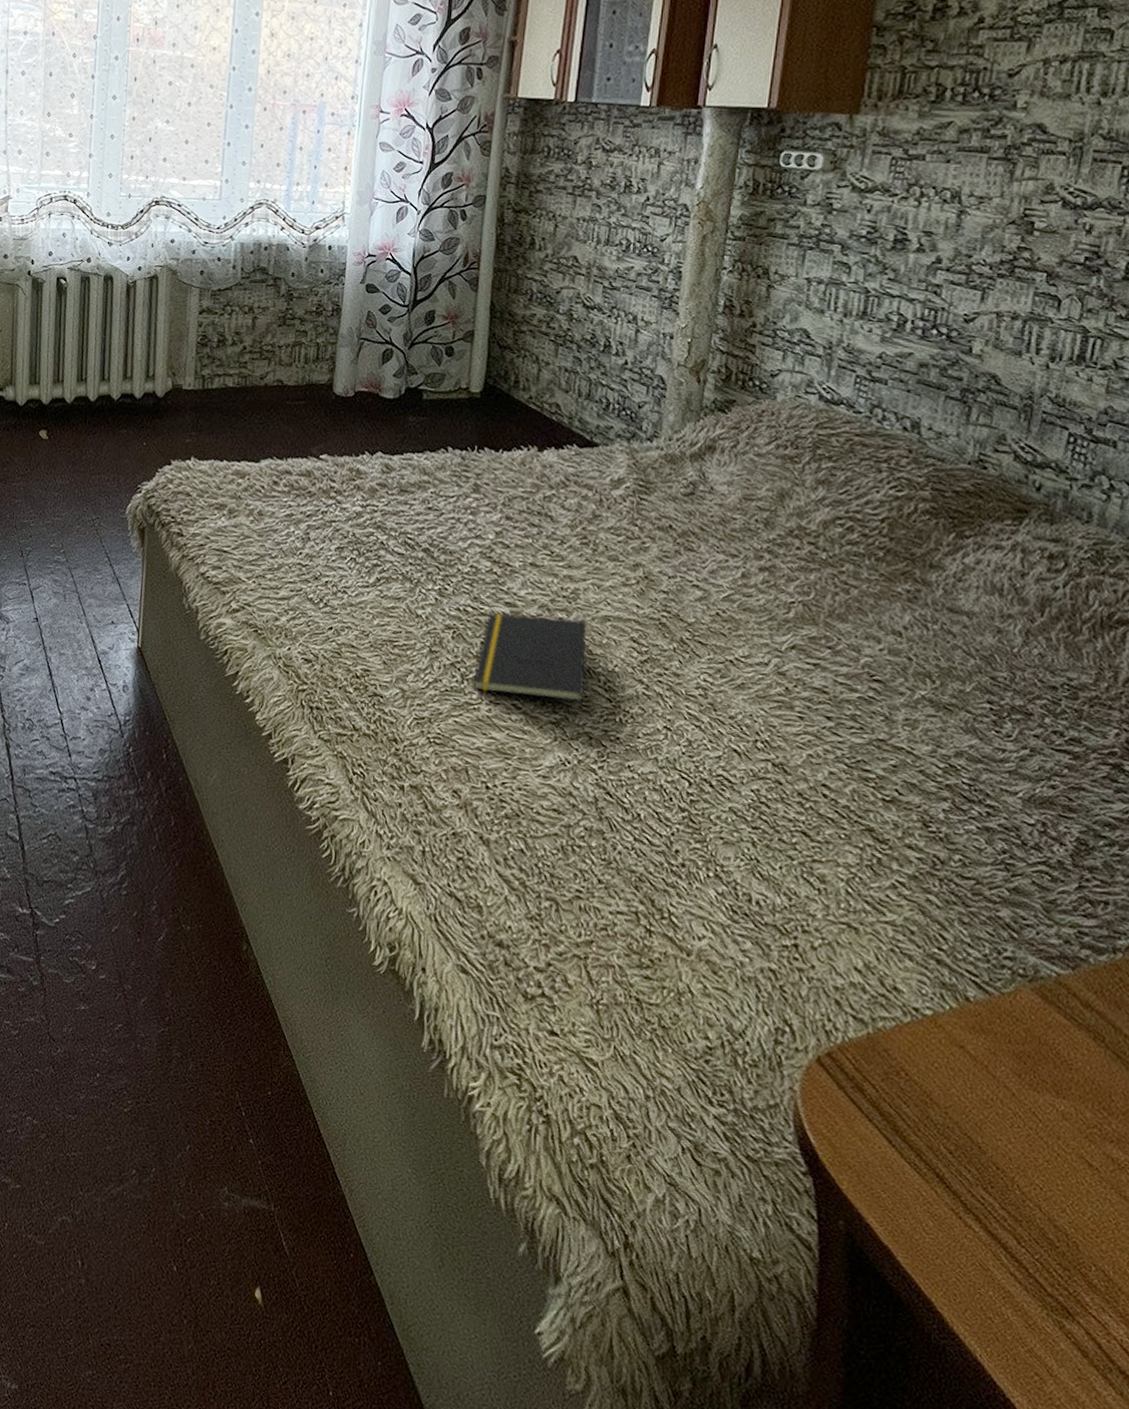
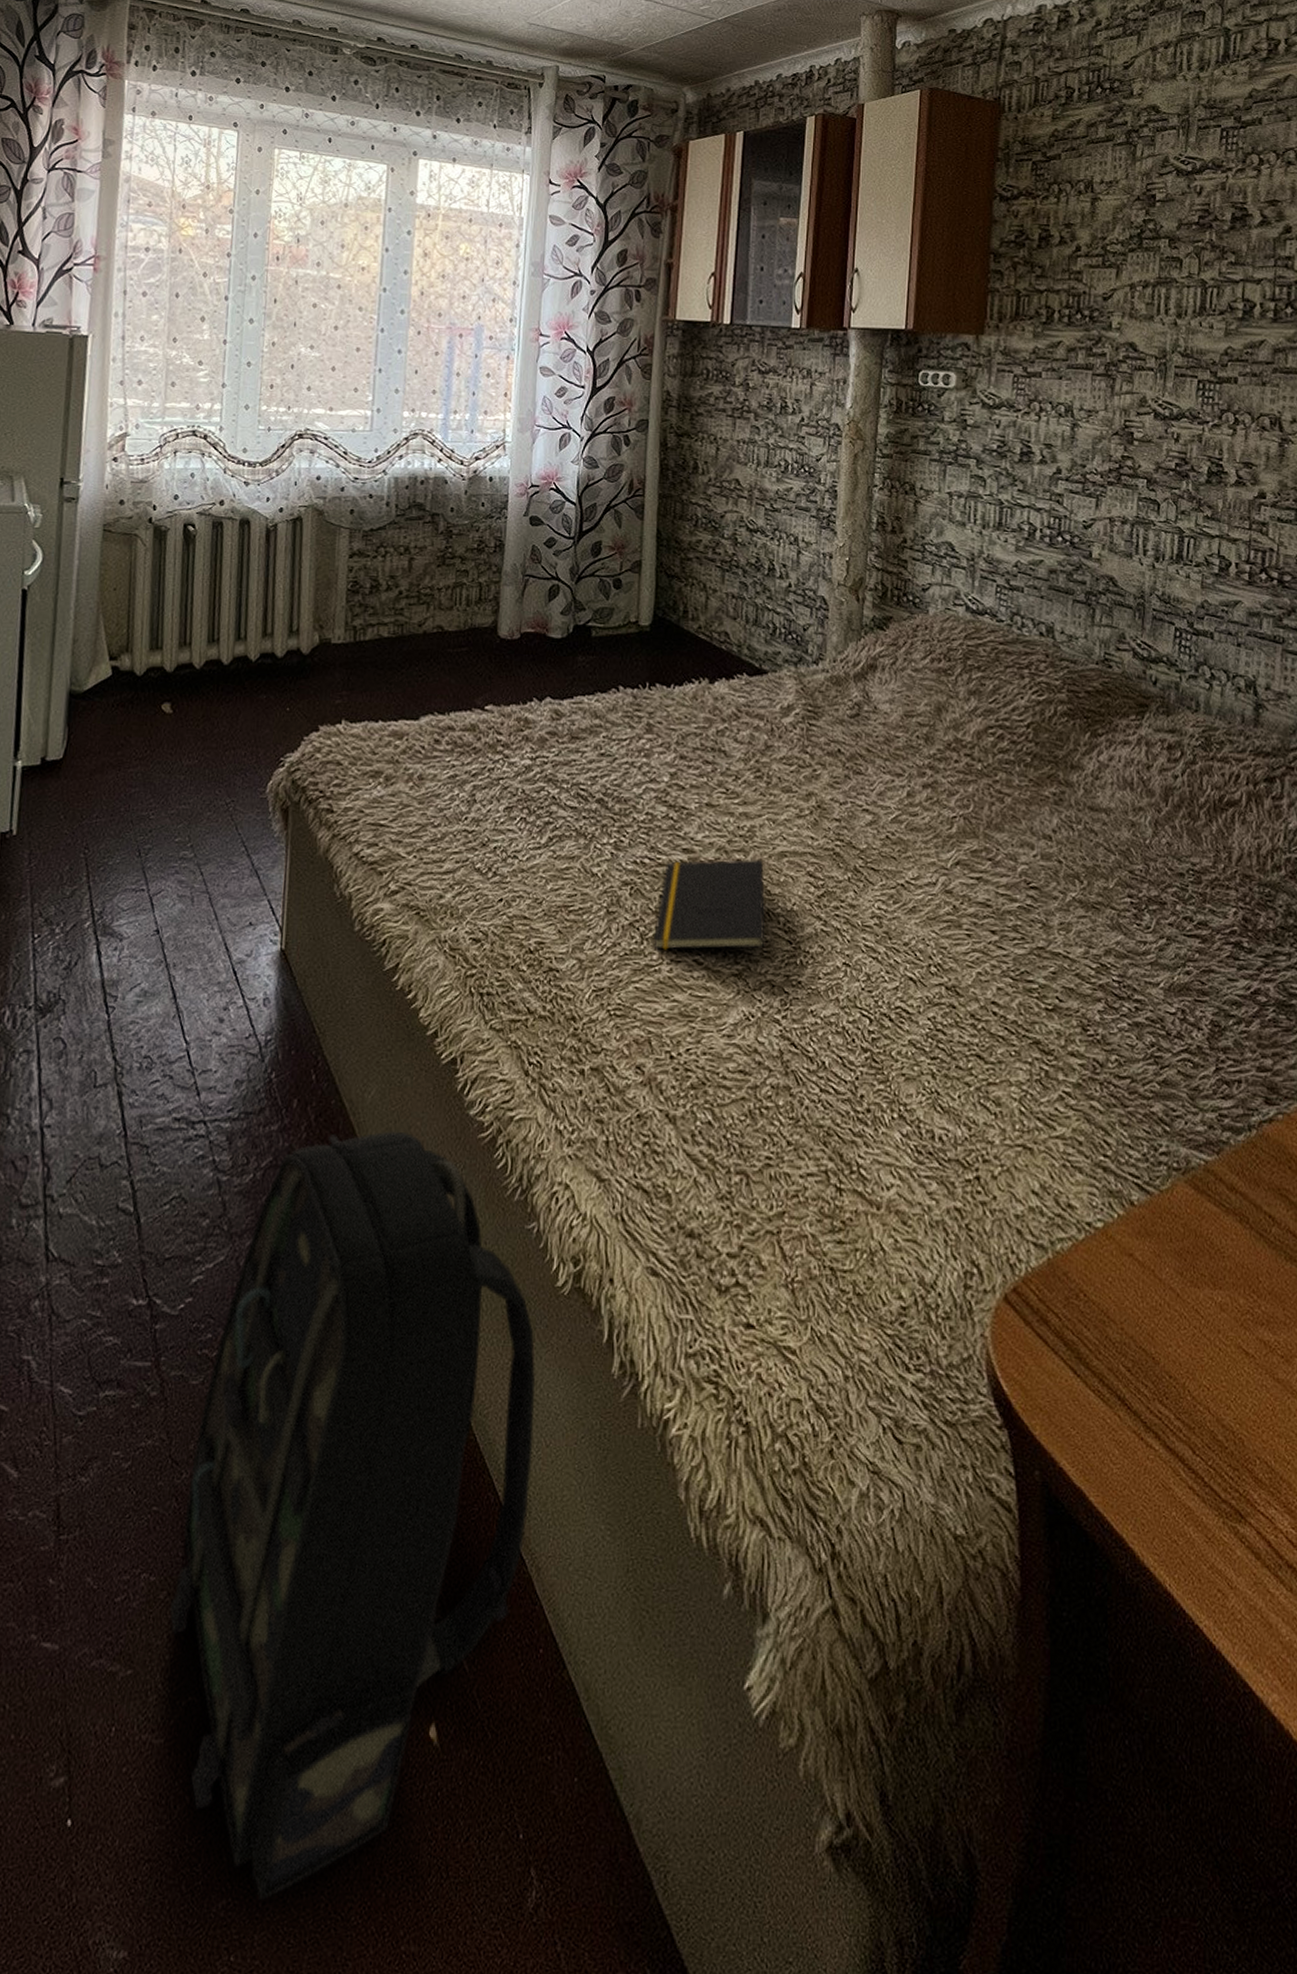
backpack: none [48,805,353,1380] -> present [169,1131,536,1900]

